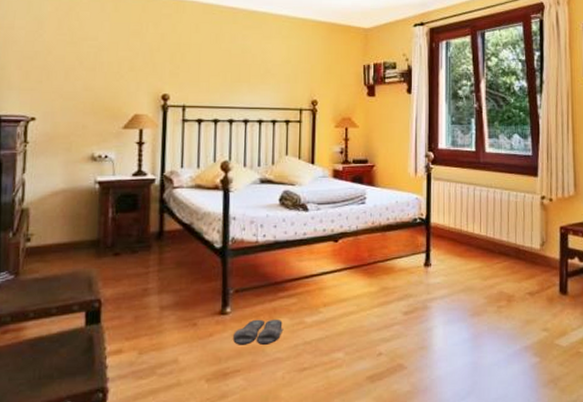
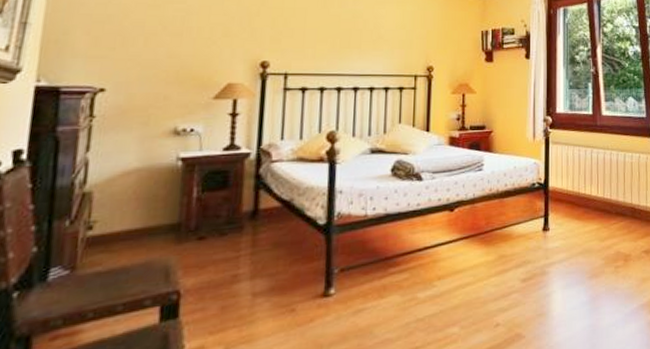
slippers: present [233,319,284,345] -> none [337,296,394,329]

